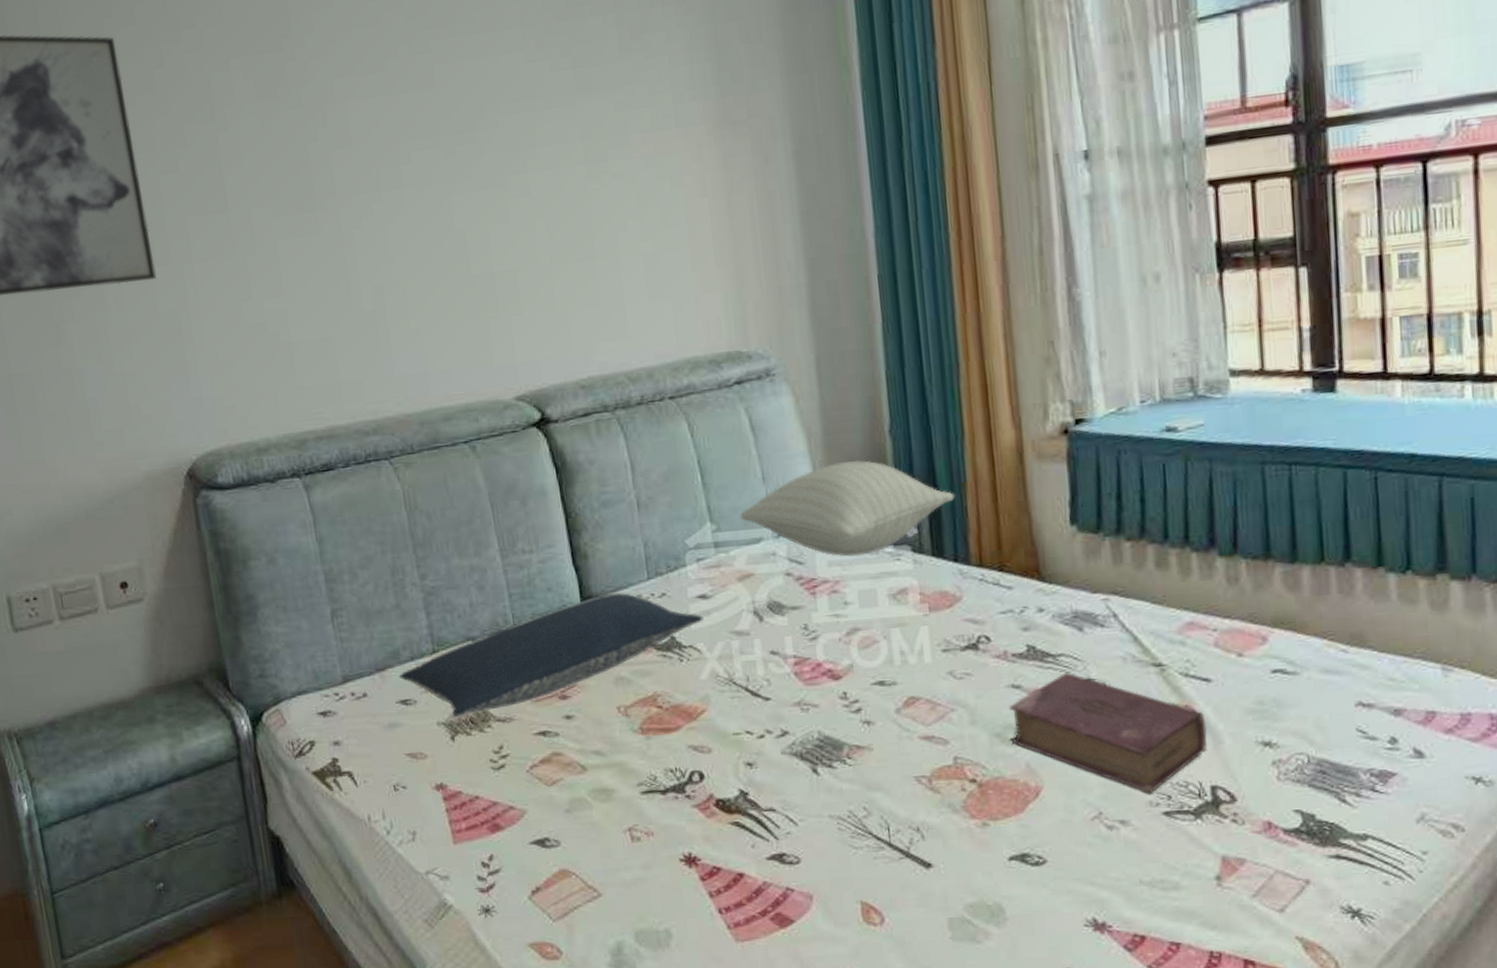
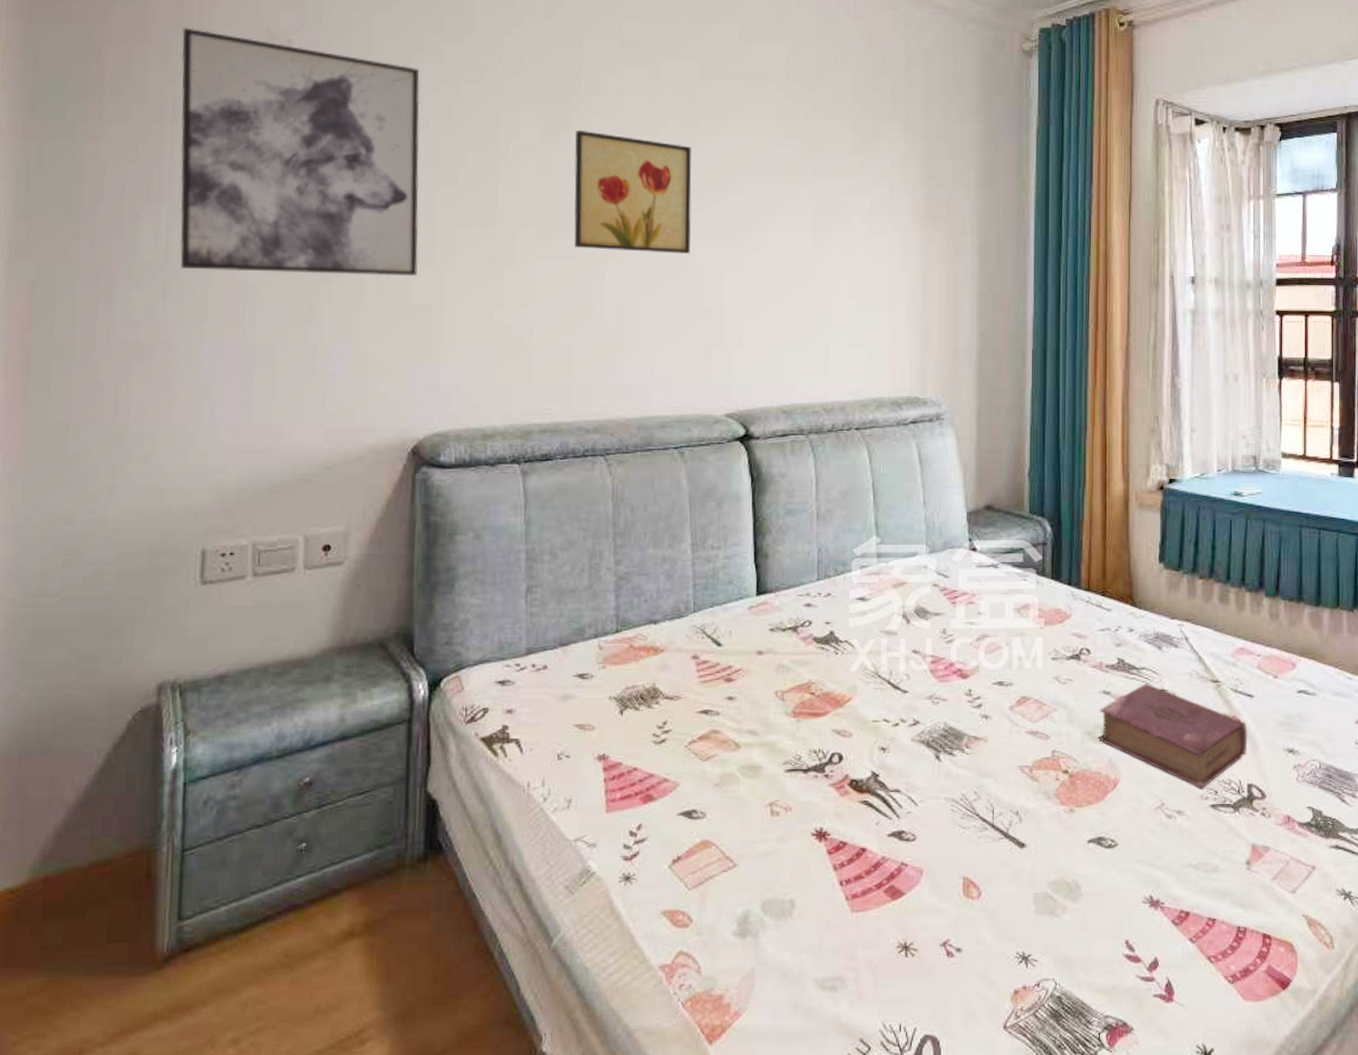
wall art: none [295,79,446,223] -> present [574,130,692,254]
pillow: present [399,593,704,718] -> none [580,591,860,693]
pillow: present [740,459,955,557] -> none [901,495,1073,574]

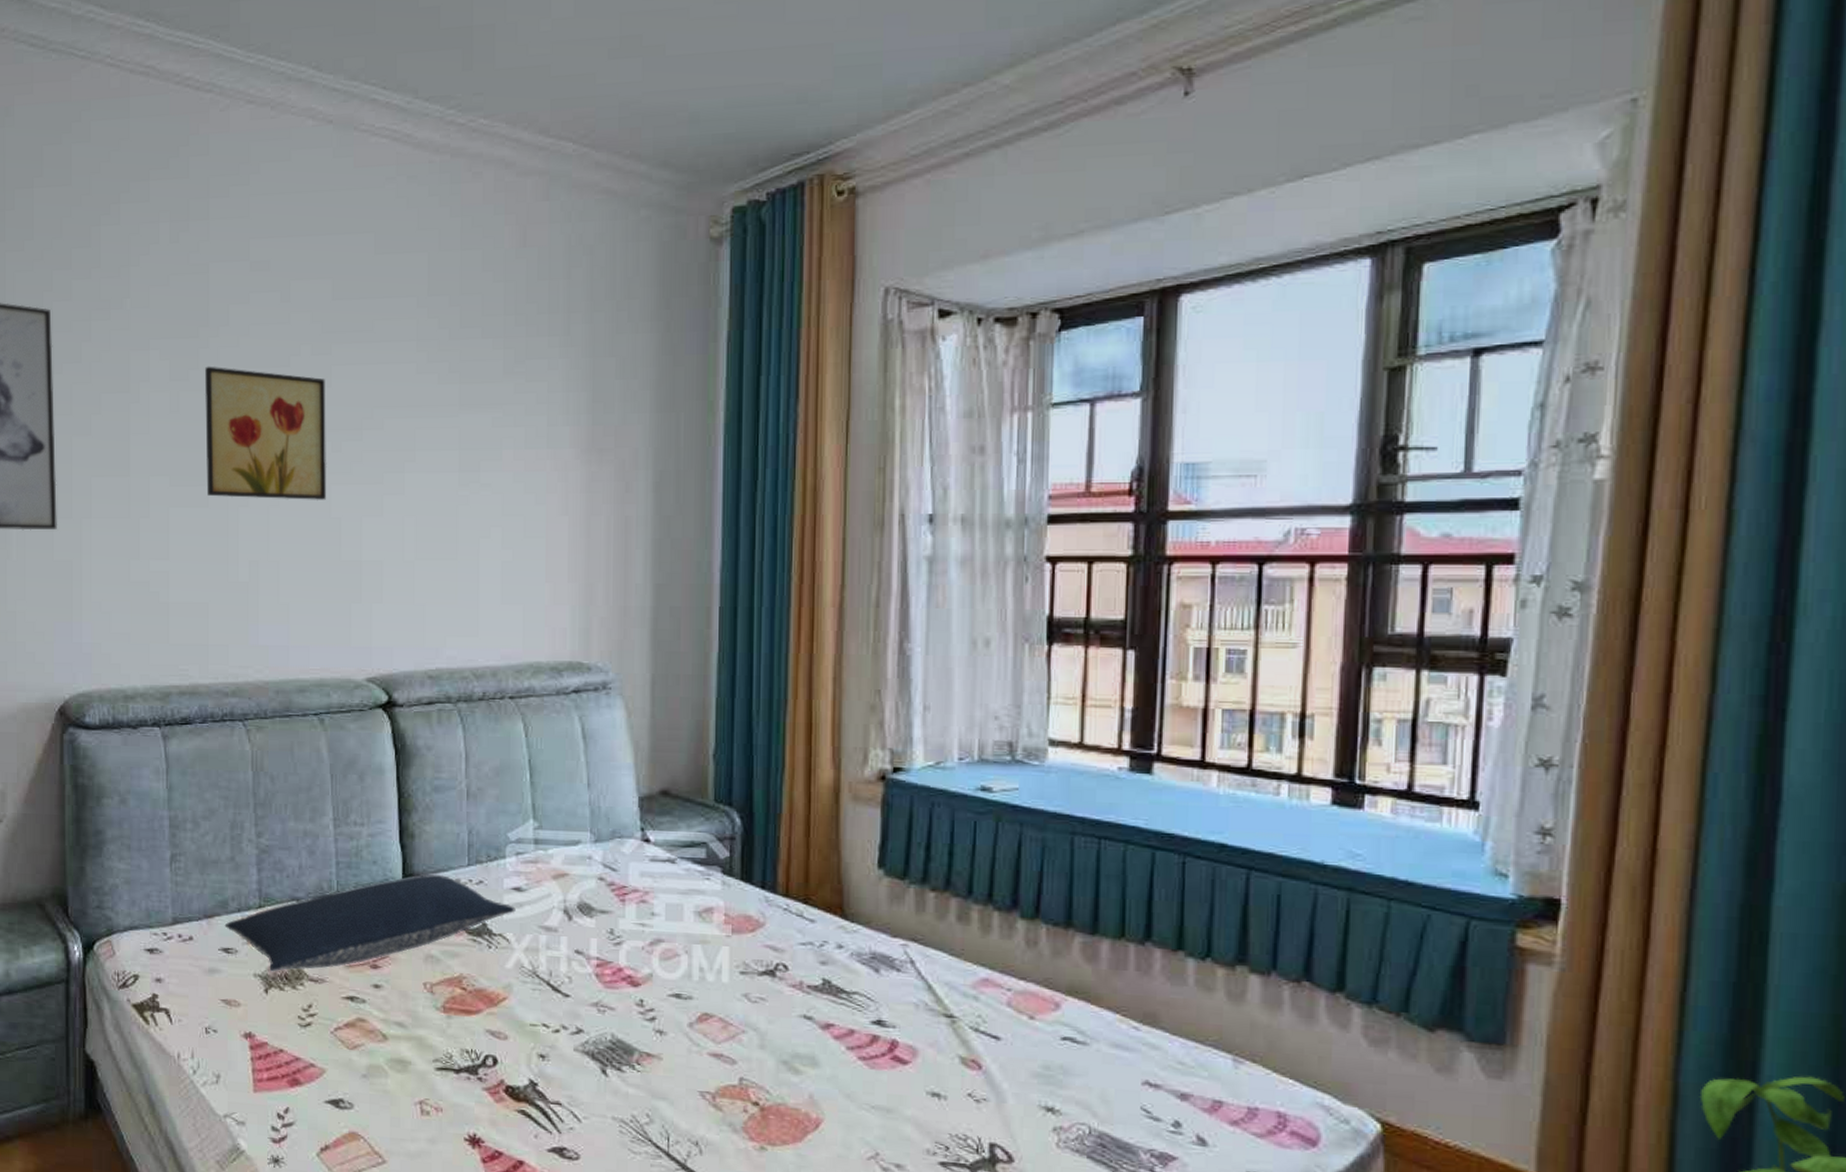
pillow: none [580,591,860,693] -> present [224,874,516,972]
book: present [1100,683,1248,789] -> none [798,1010,991,1142]

